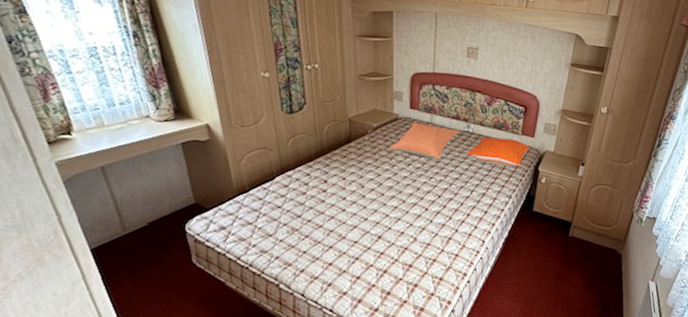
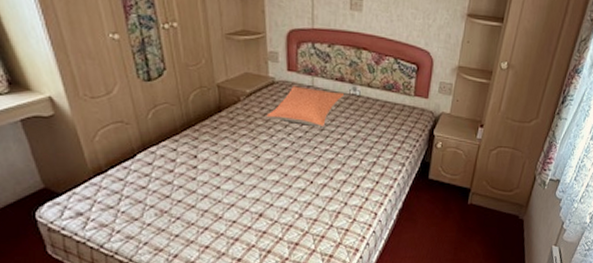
pillow: present [466,137,531,167] -> none [353,99,425,132]

